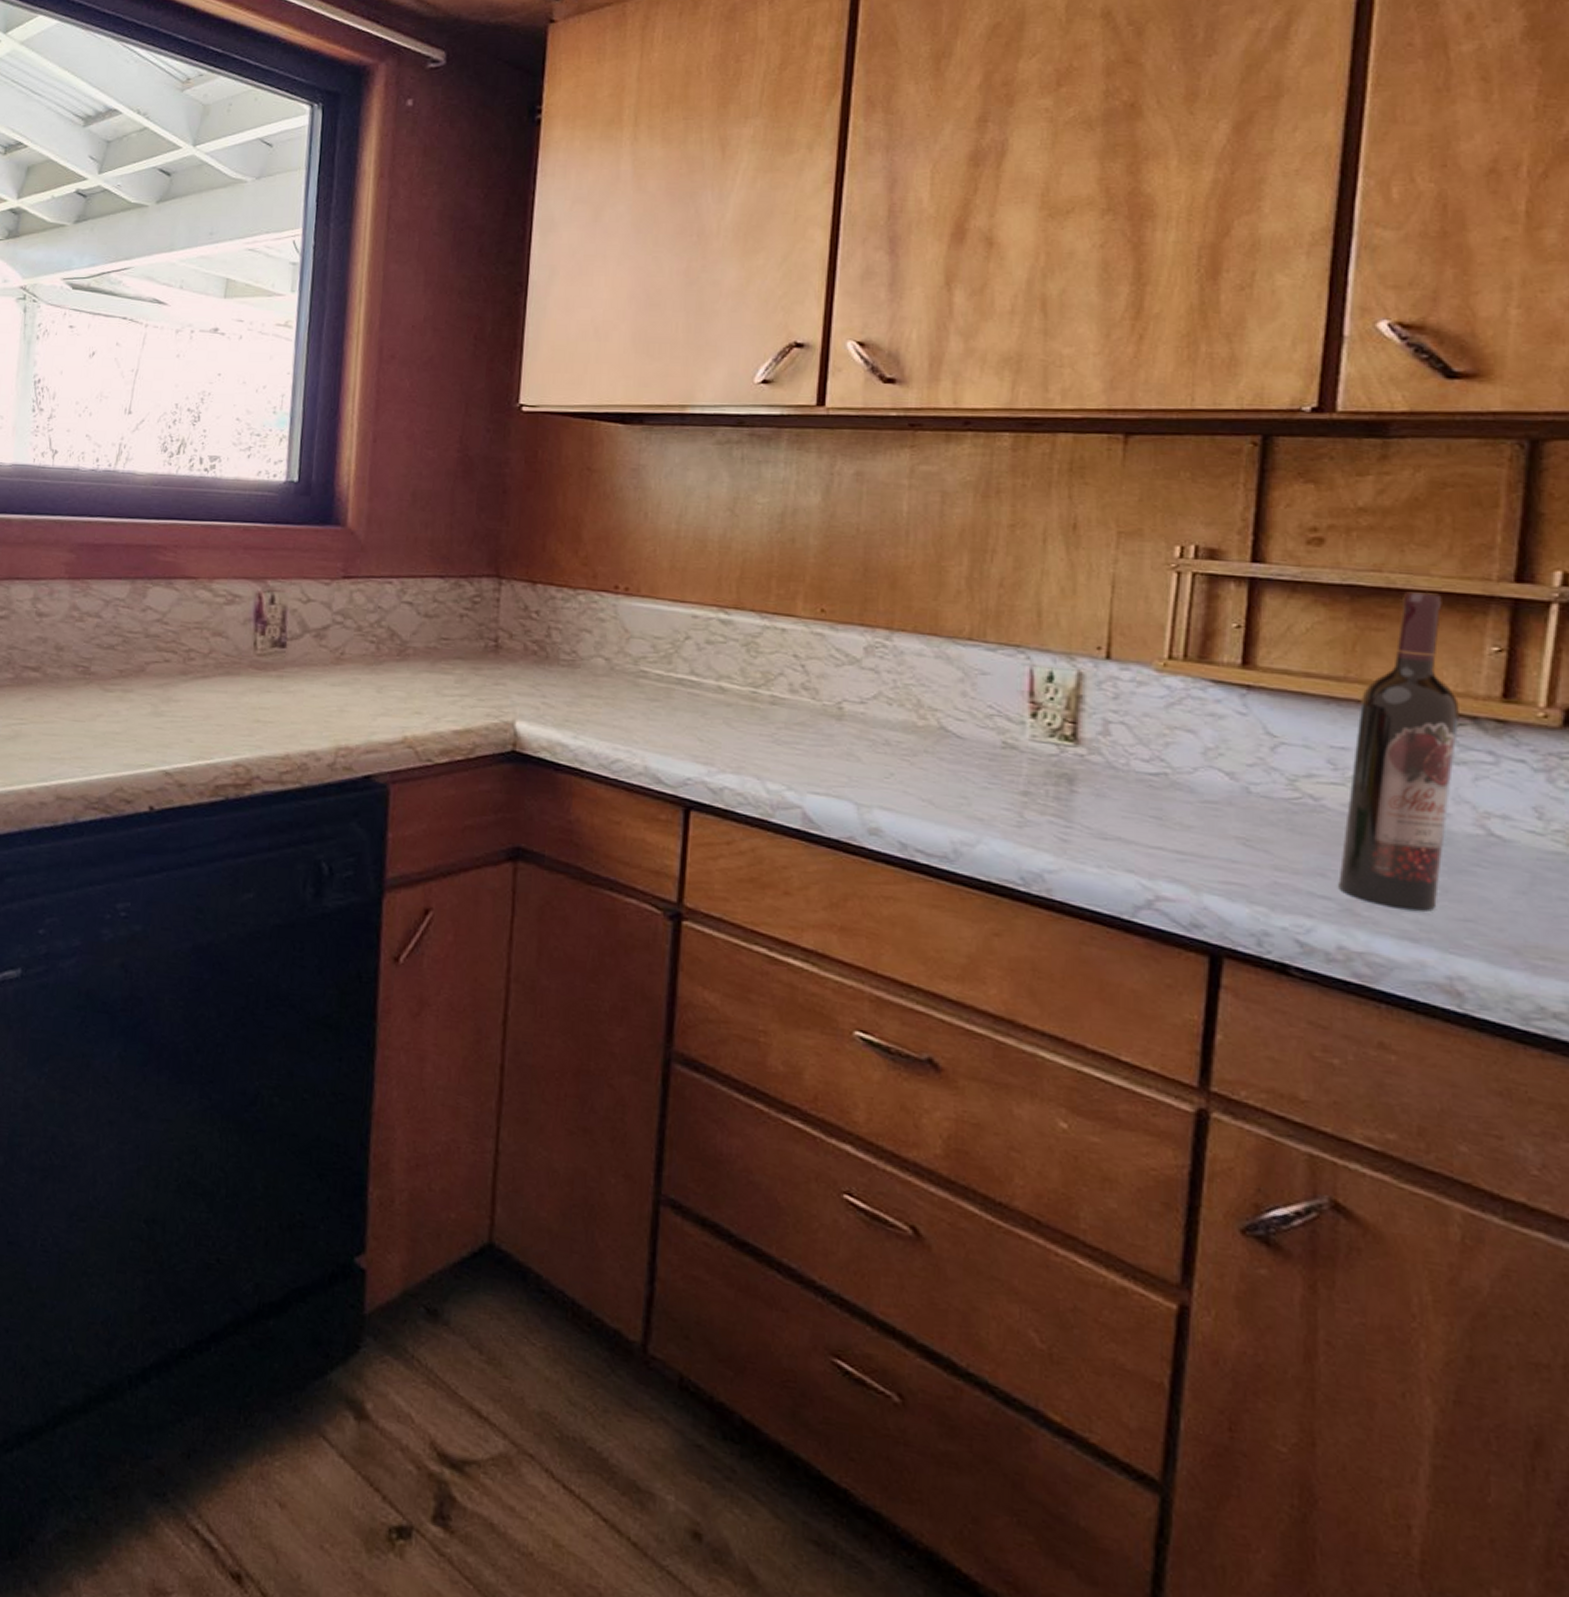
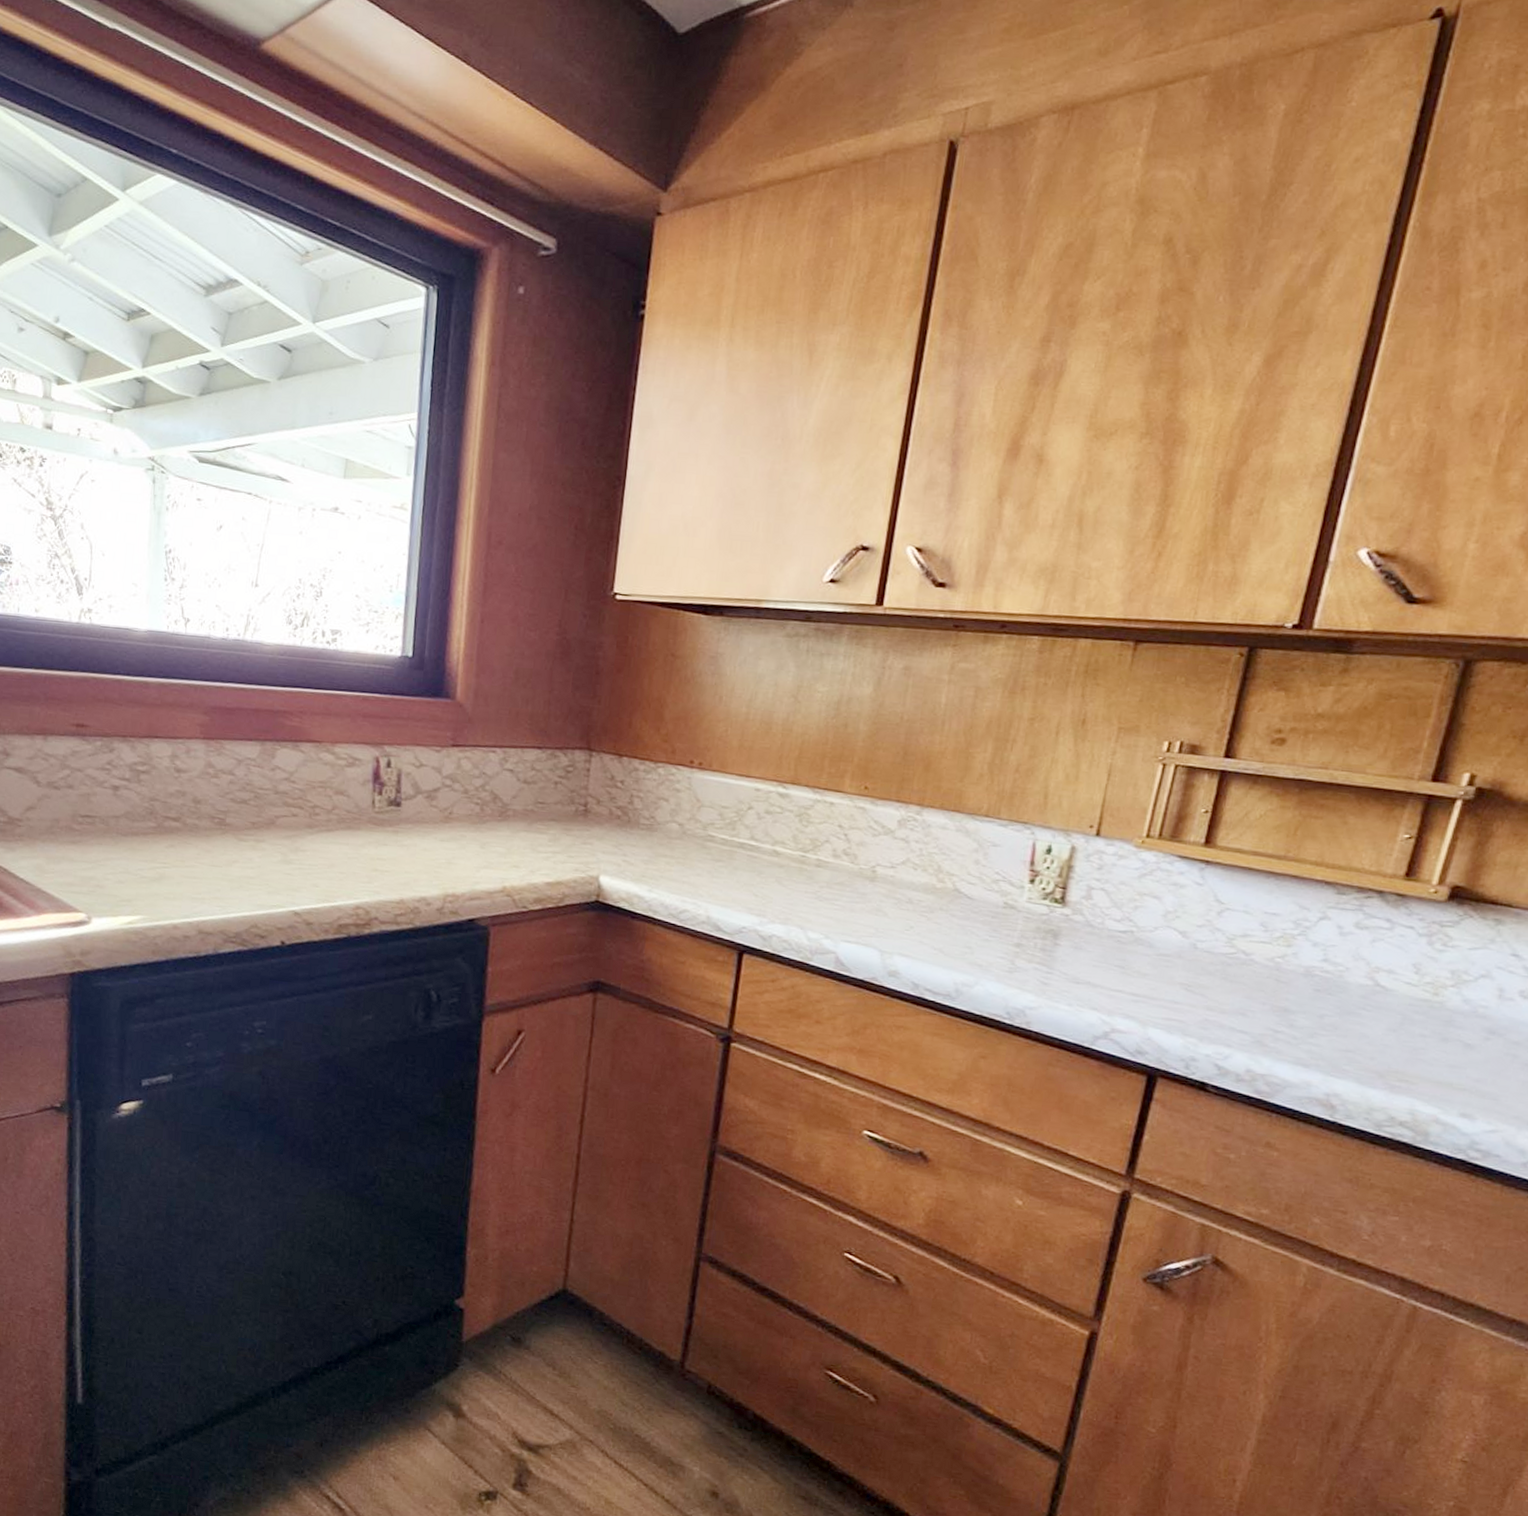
wine bottle: present [1338,592,1459,913] -> none [1254,786,1372,1045]

